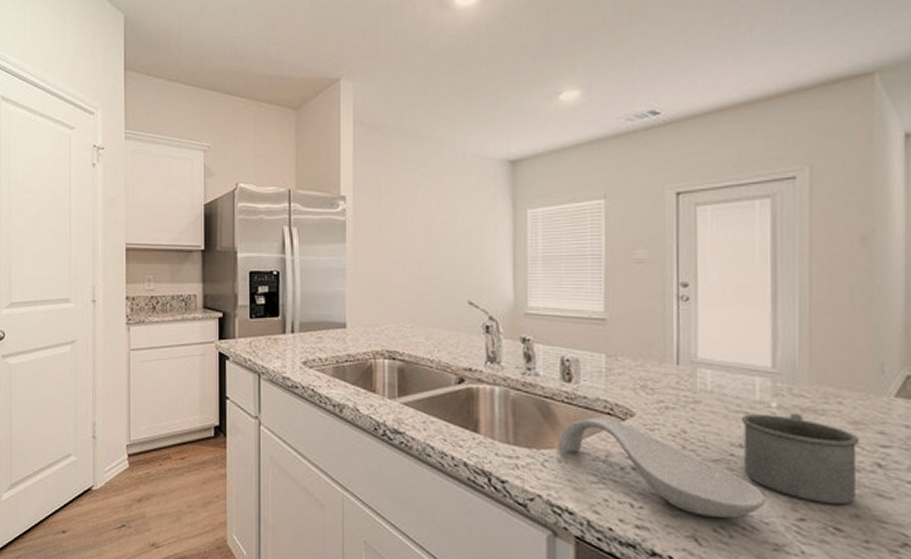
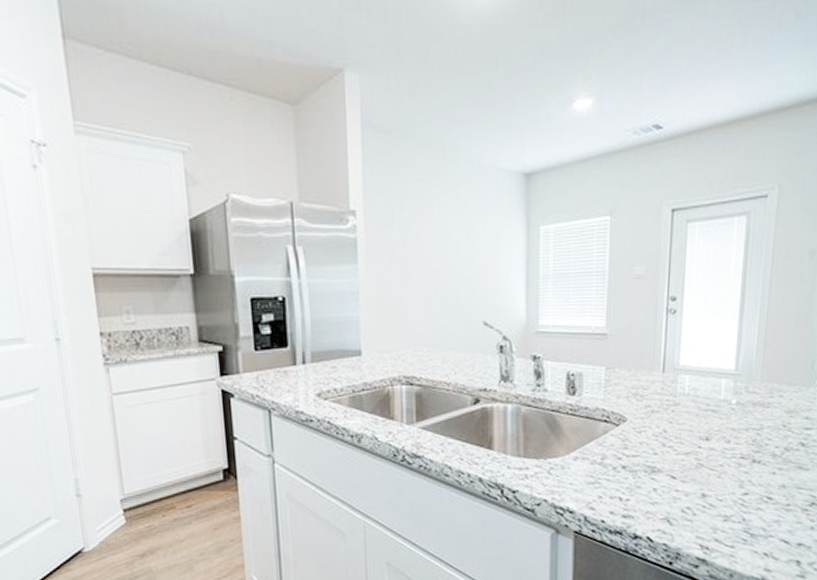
spoon rest: present [557,417,765,518] -> none [561,425,721,501]
mug: present [742,412,860,505] -> none [708,407,792,479]

